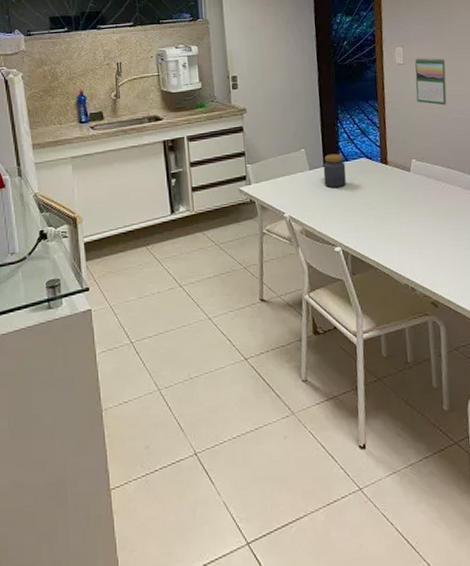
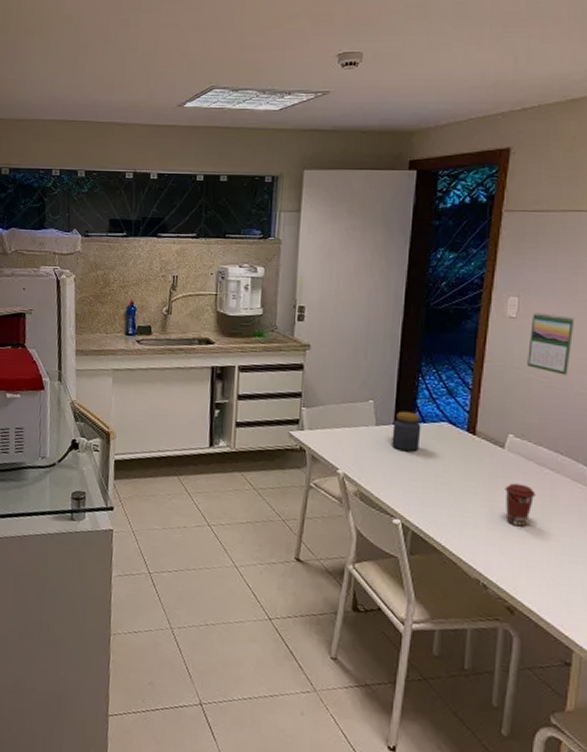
coffee cup: none [416,198,439,234] -> present [505,483,536,527]

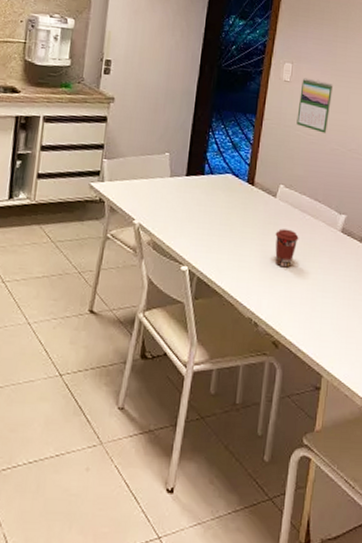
jar: present [392,411,422,452] -> none [183,163,210,202]

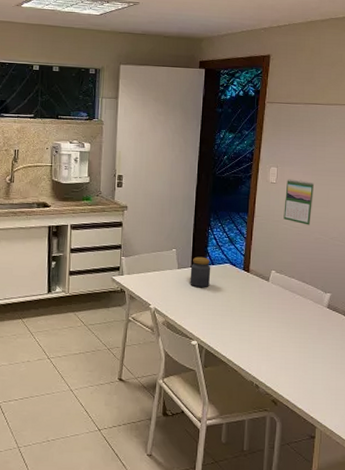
jar: none [183,163,210,202] -> present [190,256,211,288]
coffee cup: present [275,228,299,268] -> none [270,307,290,339]

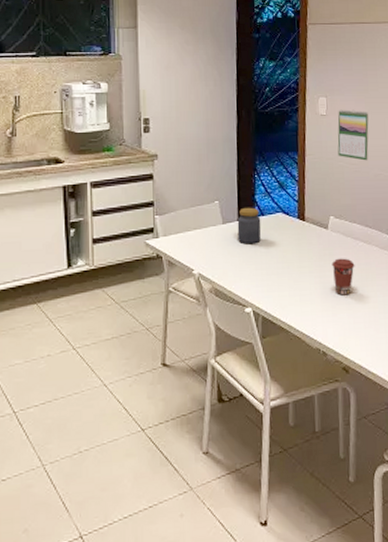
coffee cup: none [270,307,290,339] -> present [332,258,355,296]

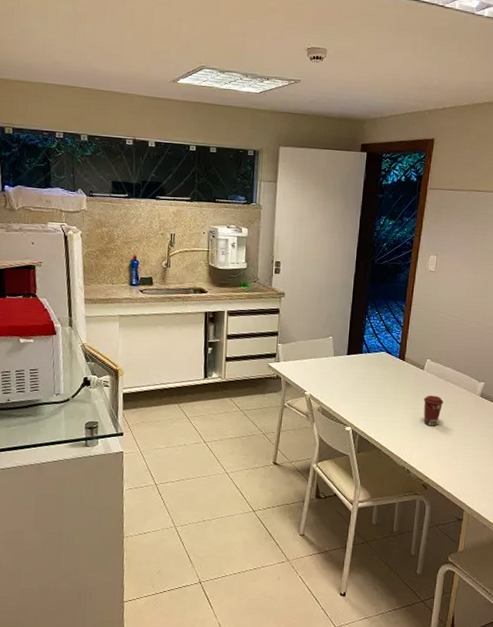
jar: present [237,207,261,245] -> none [345,344,367,376]
calendar: present [337,109,369,161] -> none [441,267,474,315]

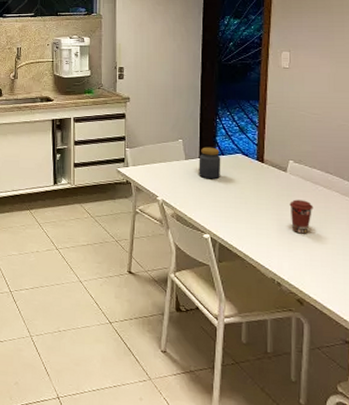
jar: none [345,344,367,376] -> present [199,147,221,180]

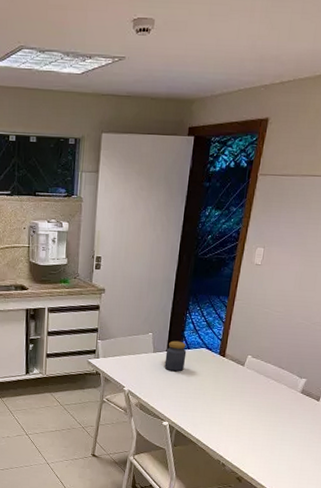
coffee cup: present [289,199,314,234] -> none [241,391,263,422]

